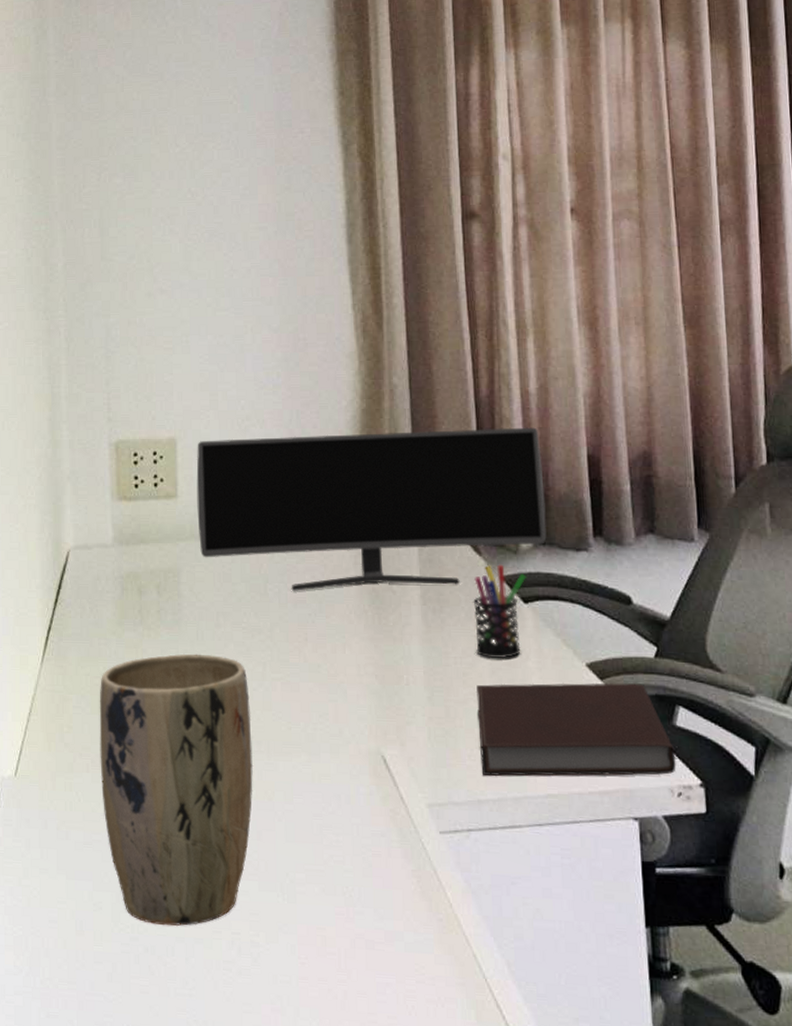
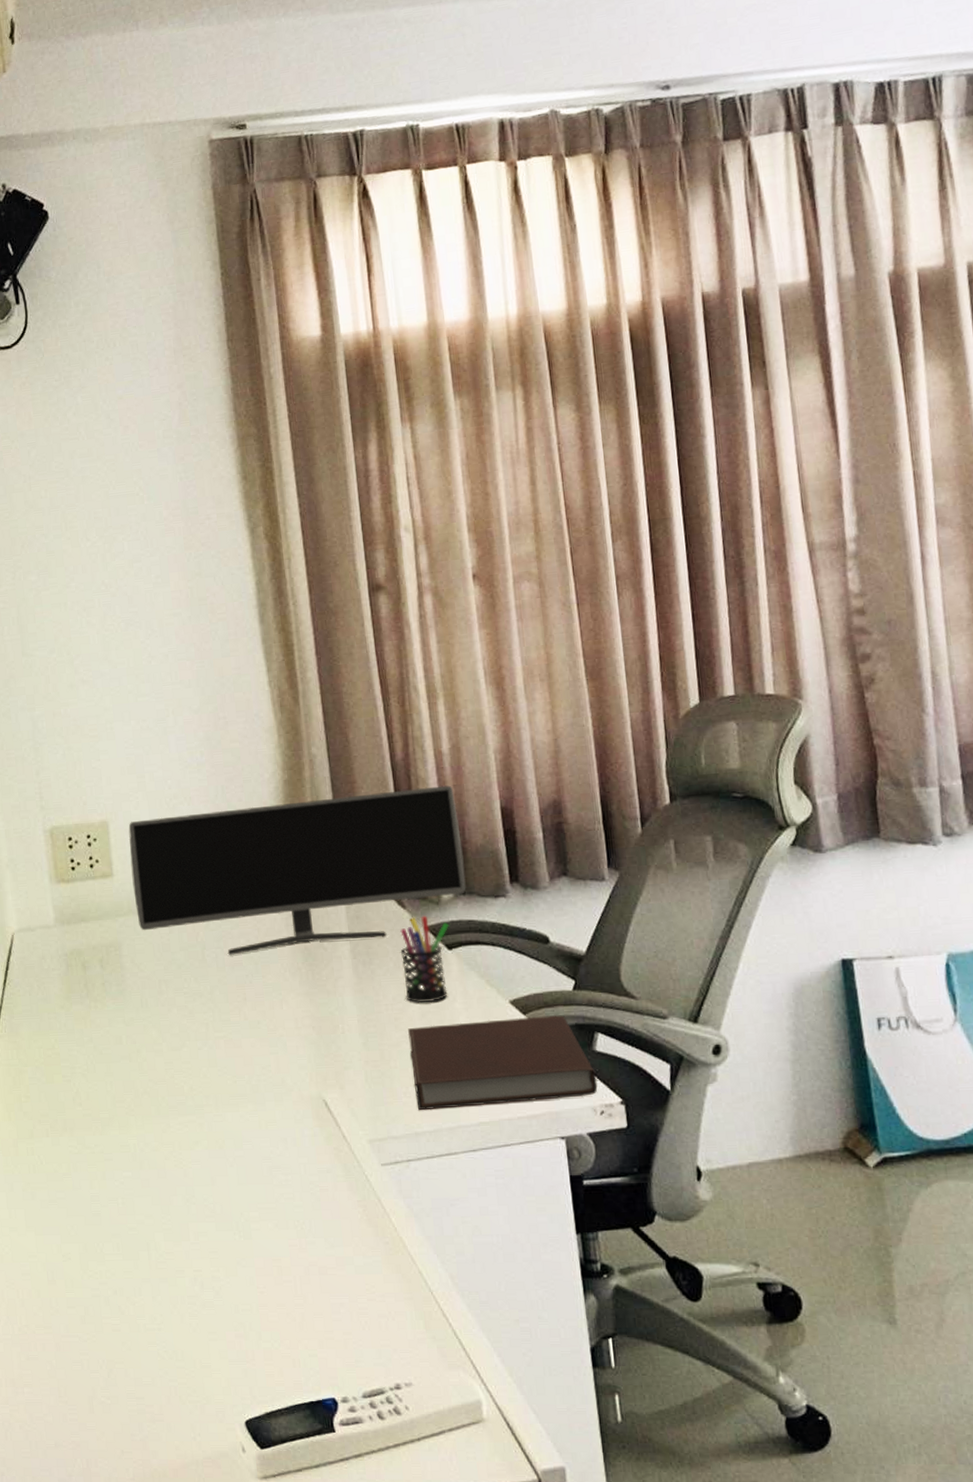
plant pot: present [99,653,254,926] -> none [53,1020,205,1270]

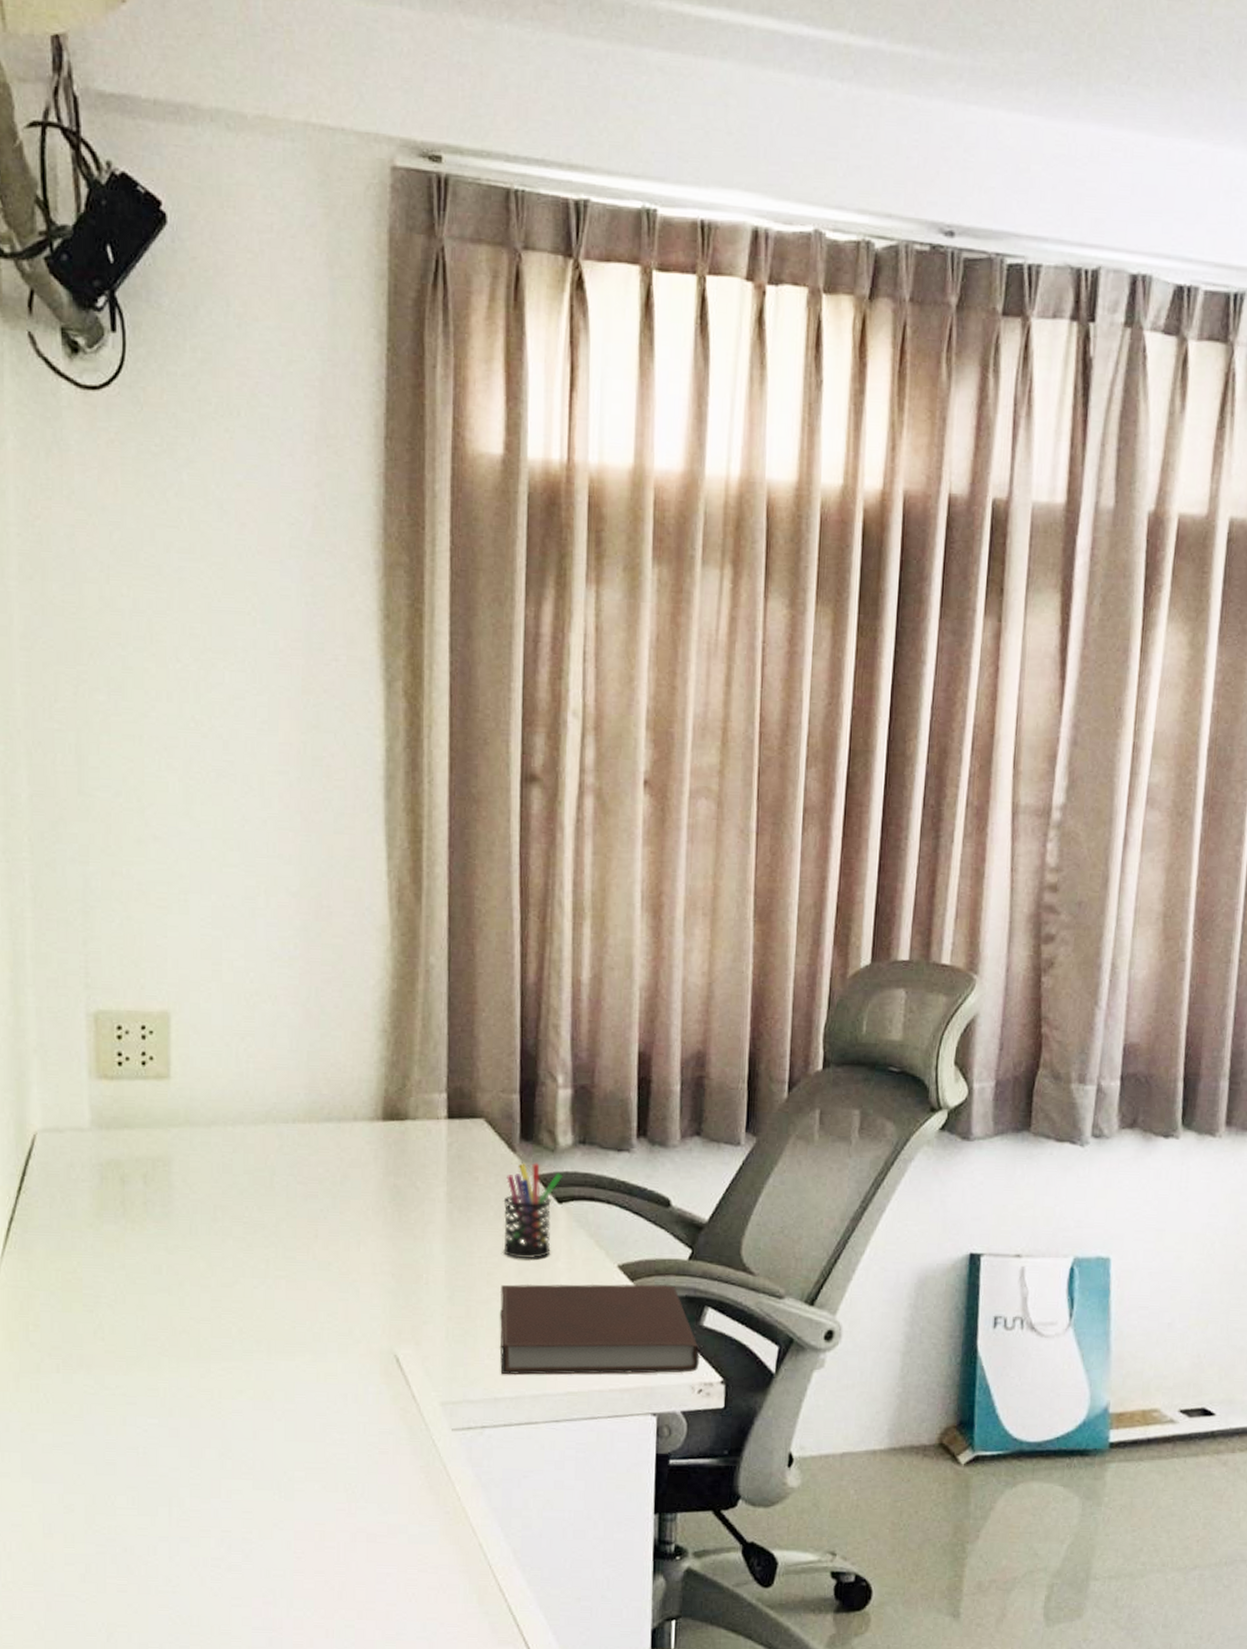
monitor: present [128,785,466,955] -> none [193,1015,589,1185]

